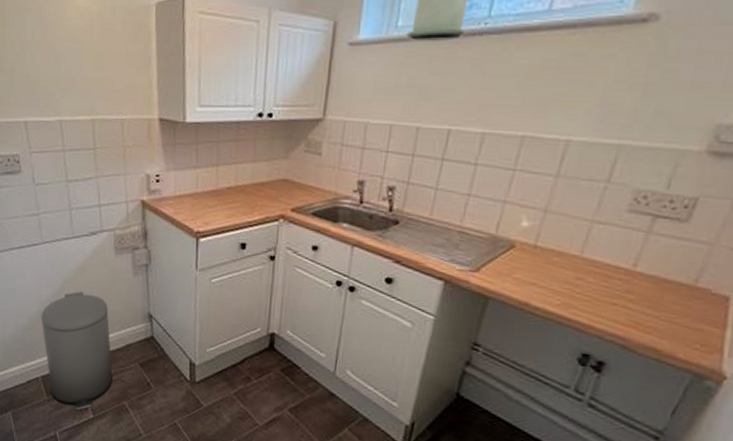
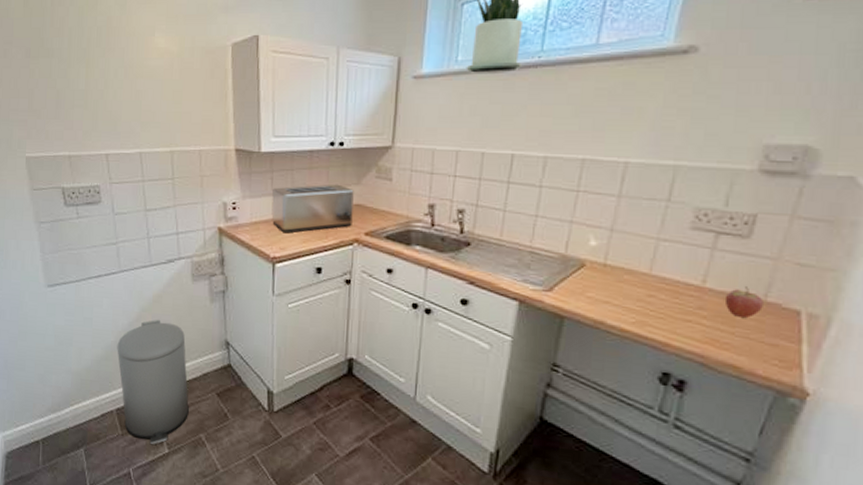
toaster: none [196,157,282,208] -> present [271,184,354,234]
fruit: none [653,271,694,302] -> present [724,287,763,318]

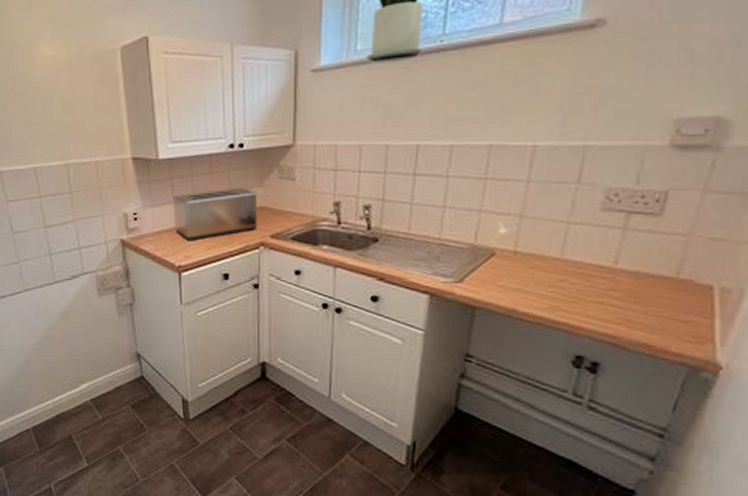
pedal bin: present [117,319,189,446] -> none [27,336,105,460]
fruit: present [724,287,763,318] -> none [636,265,676,296]

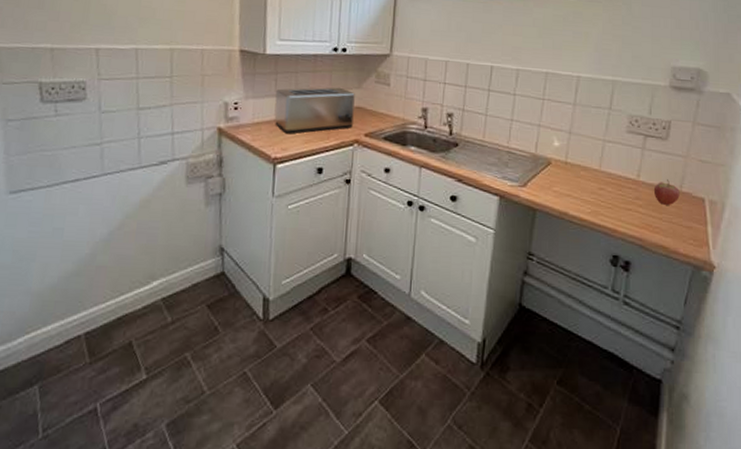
fruit: none [636,265,676,296] -> present [653,180,680,205]

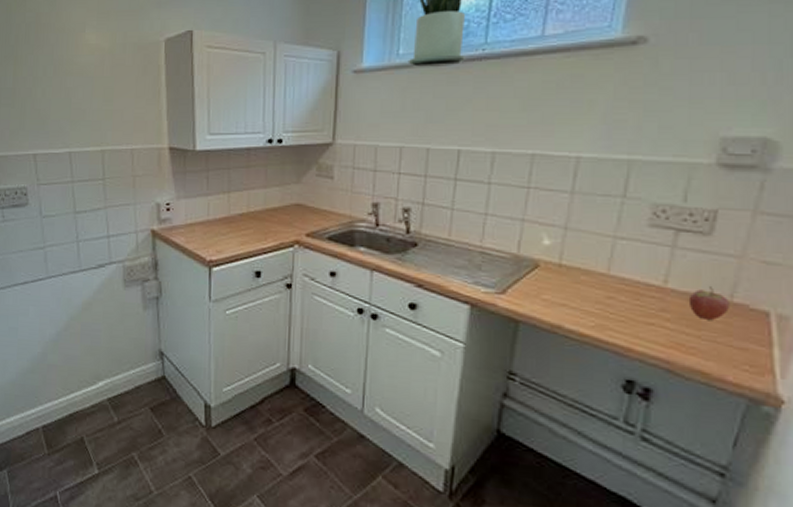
toaster: present [274,87,355,134] -> none [207,183,294,235]

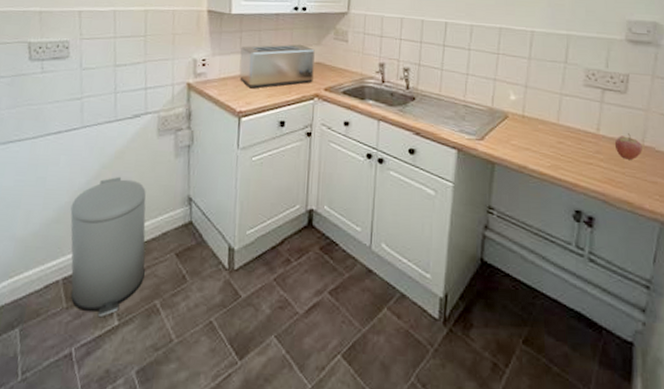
pedal bin: none [43,328,121,466] -> present [70,176,146,318]
toaster: none [207,183,294,235] -> present [239,44,315,89]

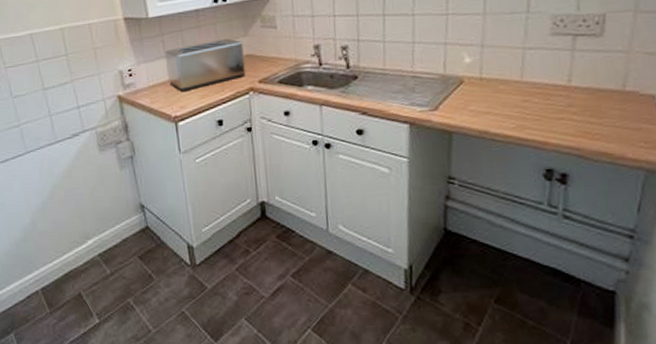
pedal bin: present [70,176,146,318] -> none [33,193,114,318]
fruit: present [614,133,642,160] -> none [589,80,623,109]

